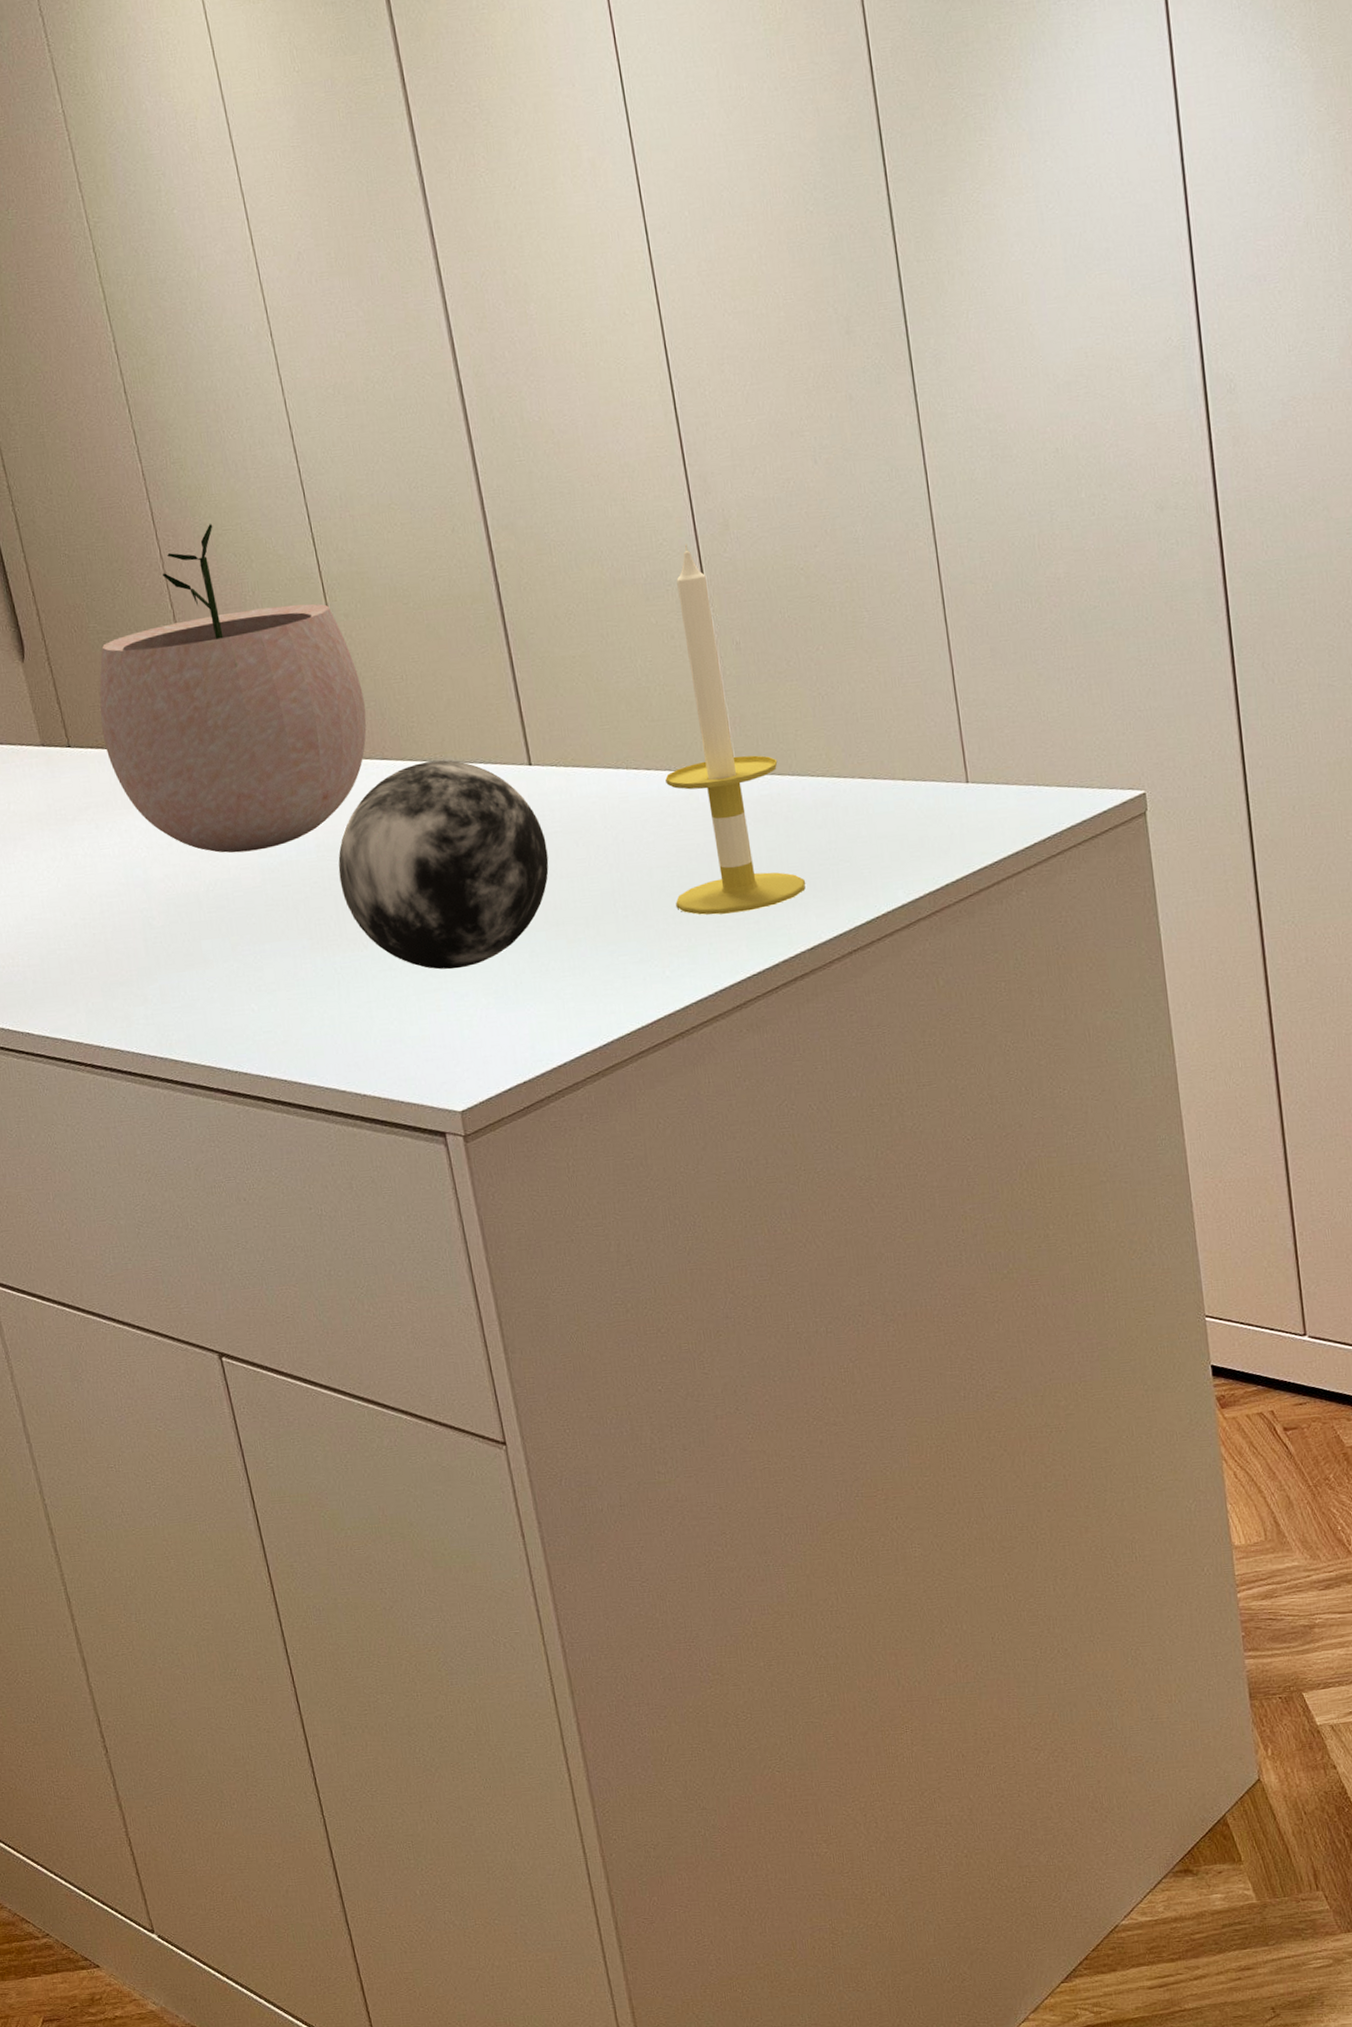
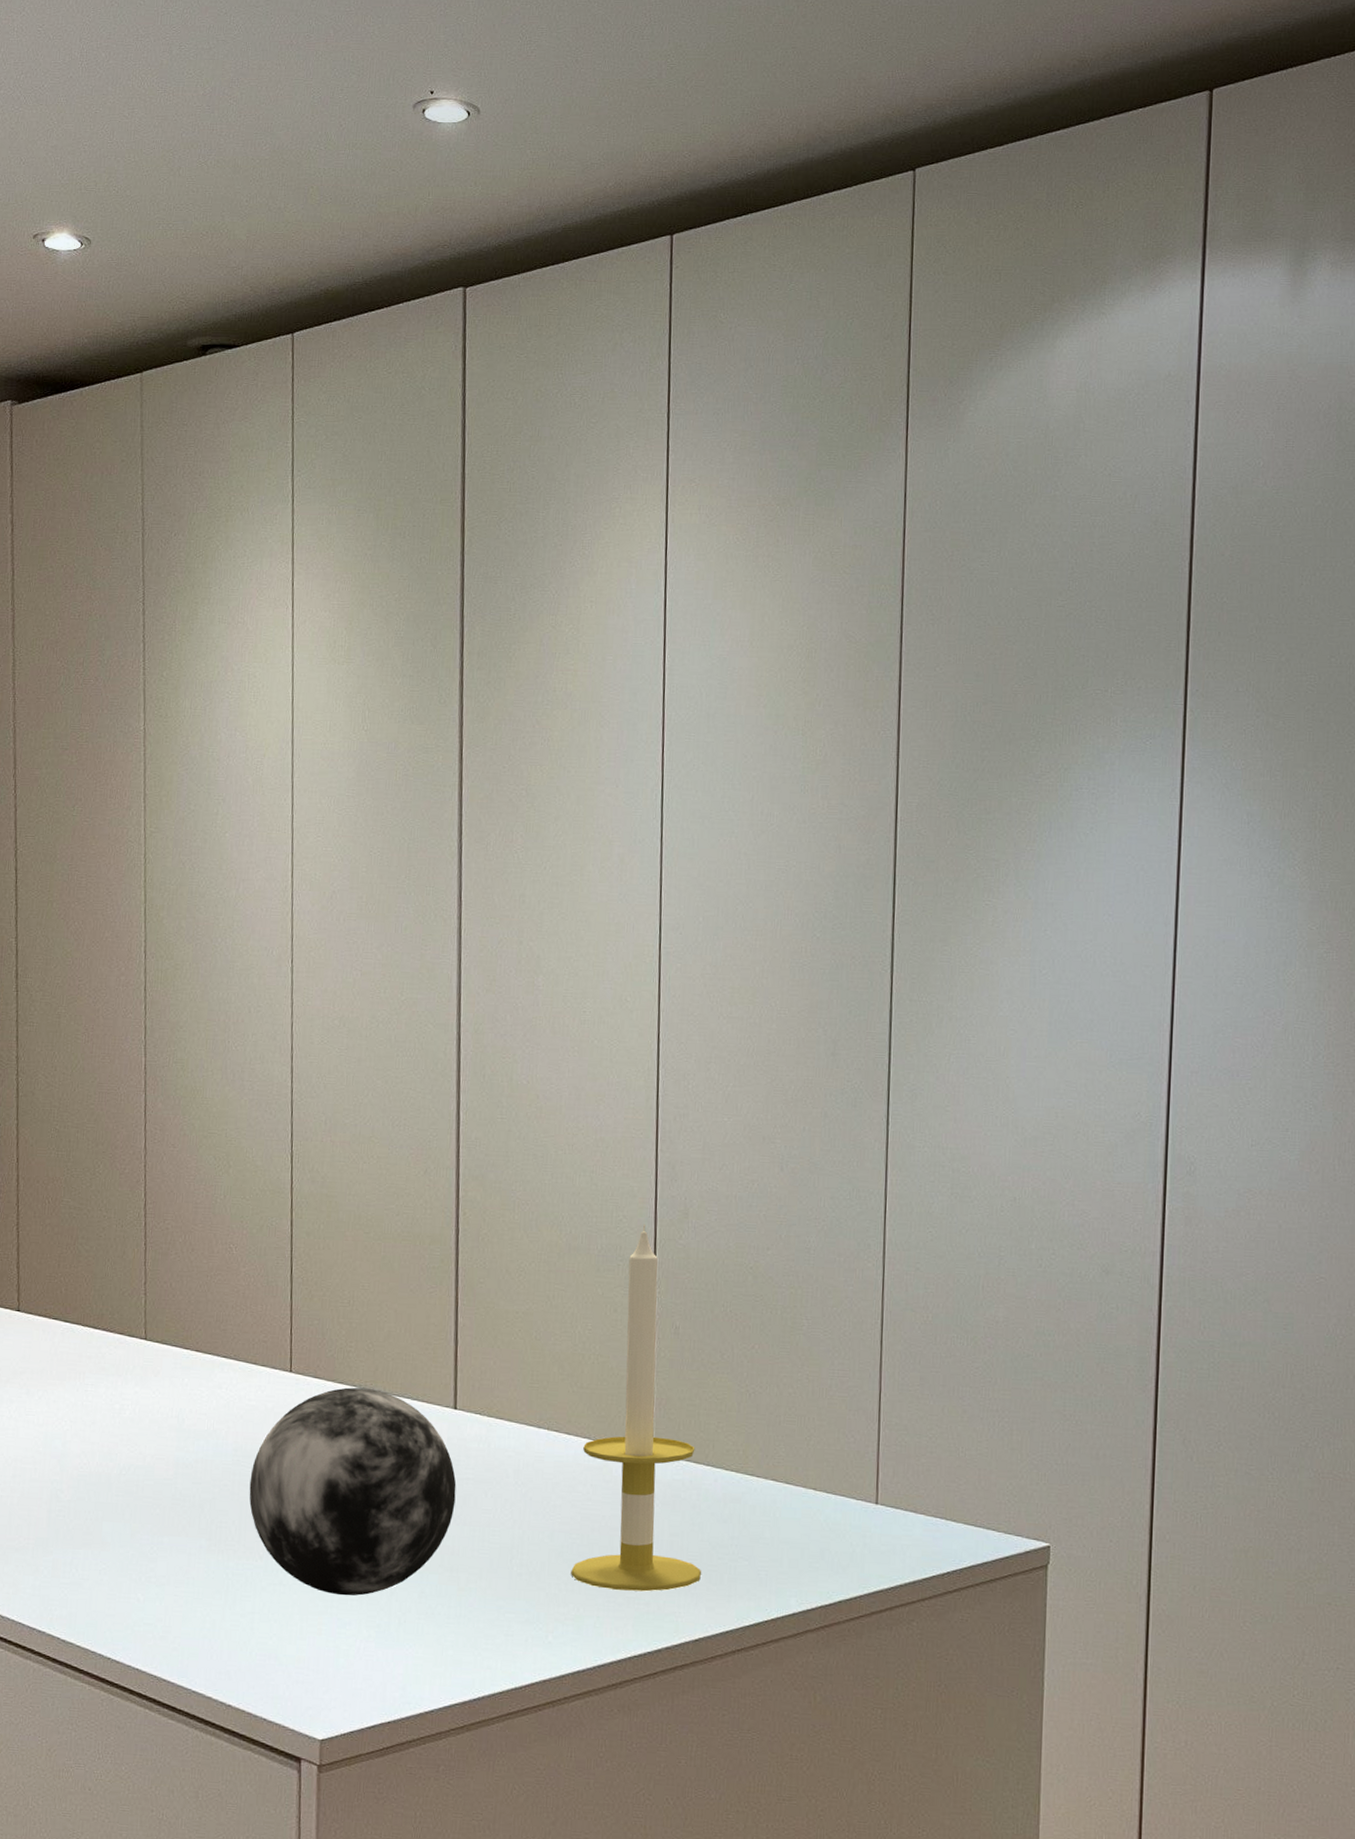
plant pot: present [99,524,367,853] -> none [52,1125,309,1444]

